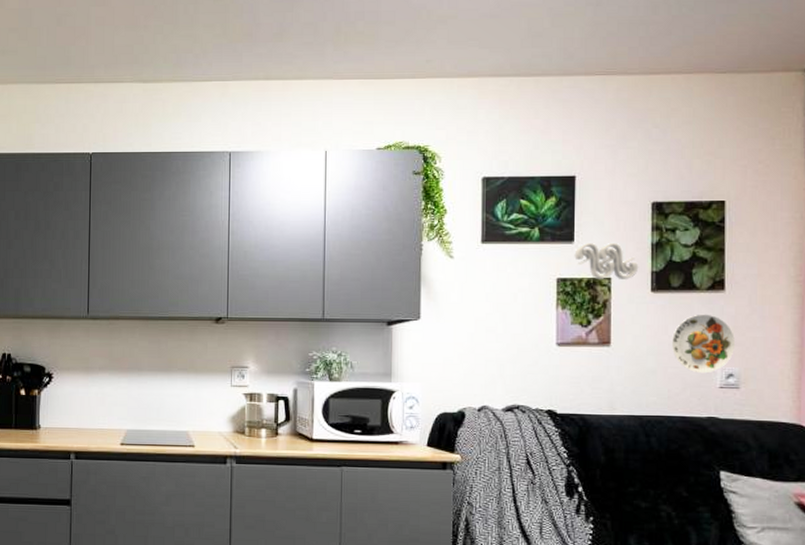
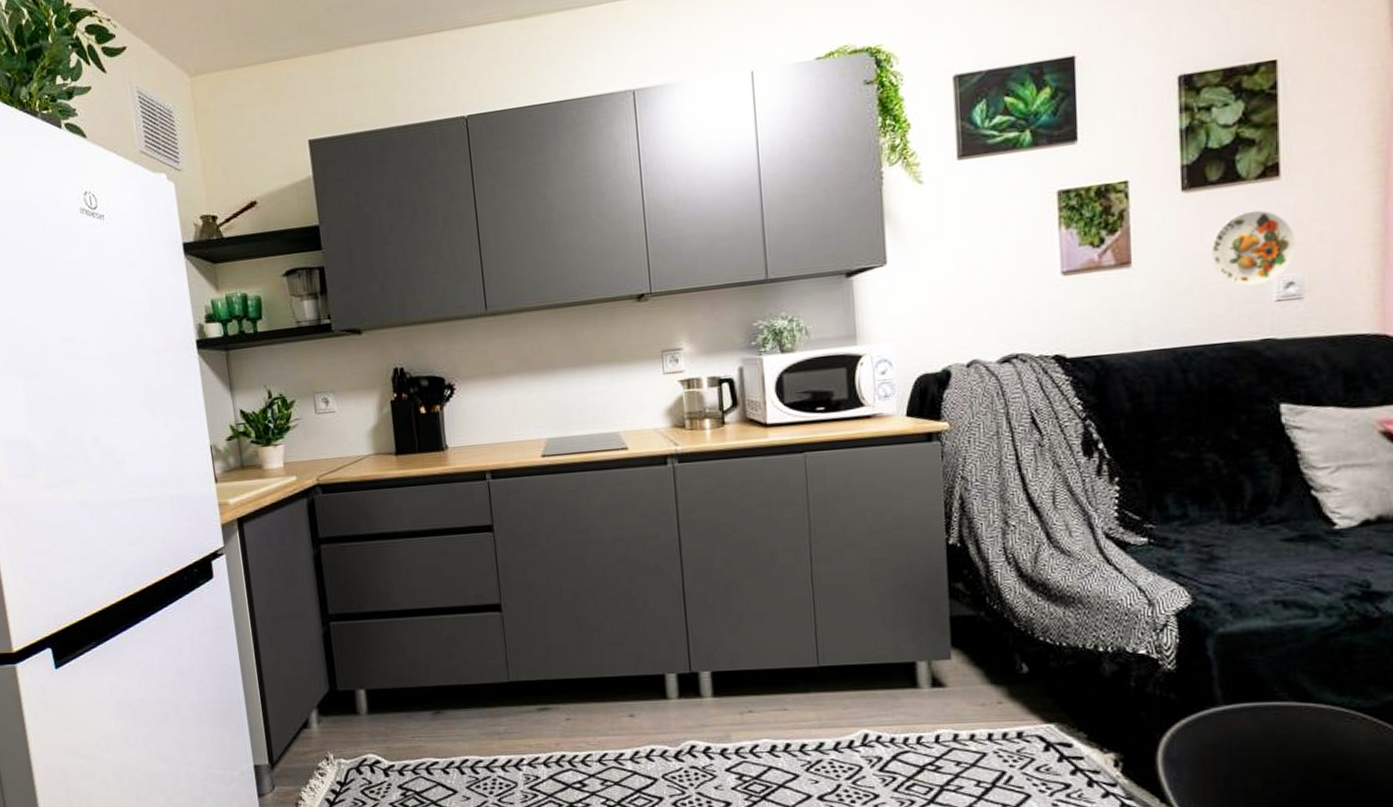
decorative ornament: present [574,242,639,279] -> none [1078,134,1164,185]

